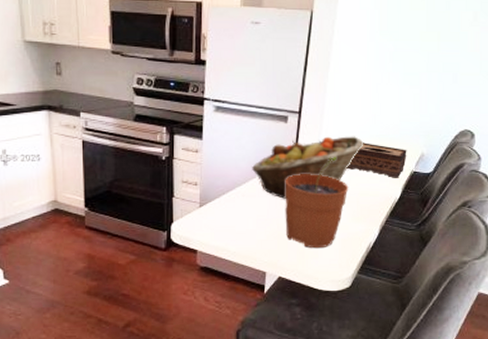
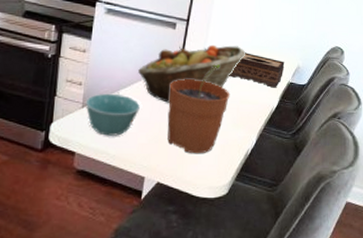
bowl: none [202,192,256,234] -> present [85,93,140,136]

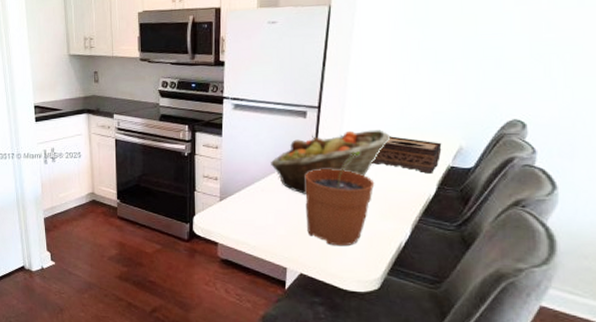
bowl: present [85,93,140,136] -> none [222,186,276,228]

